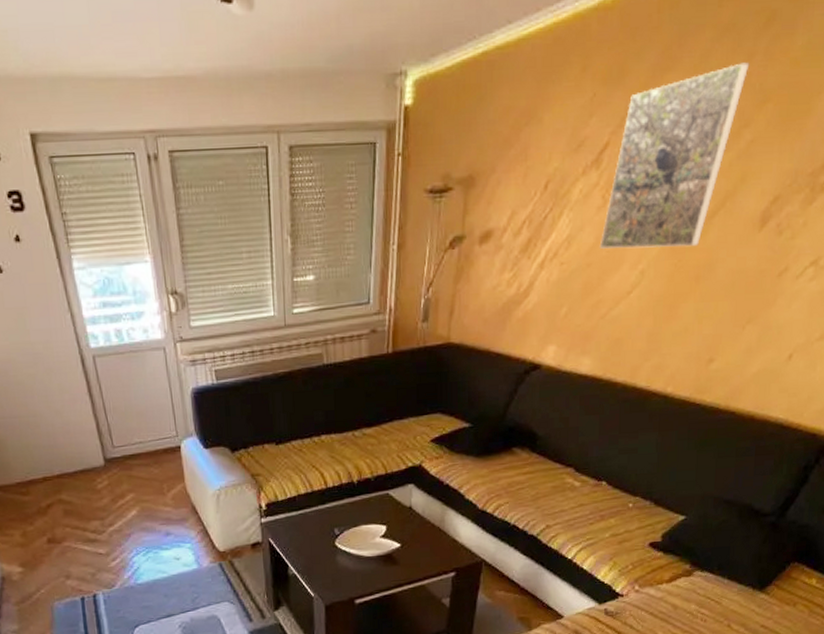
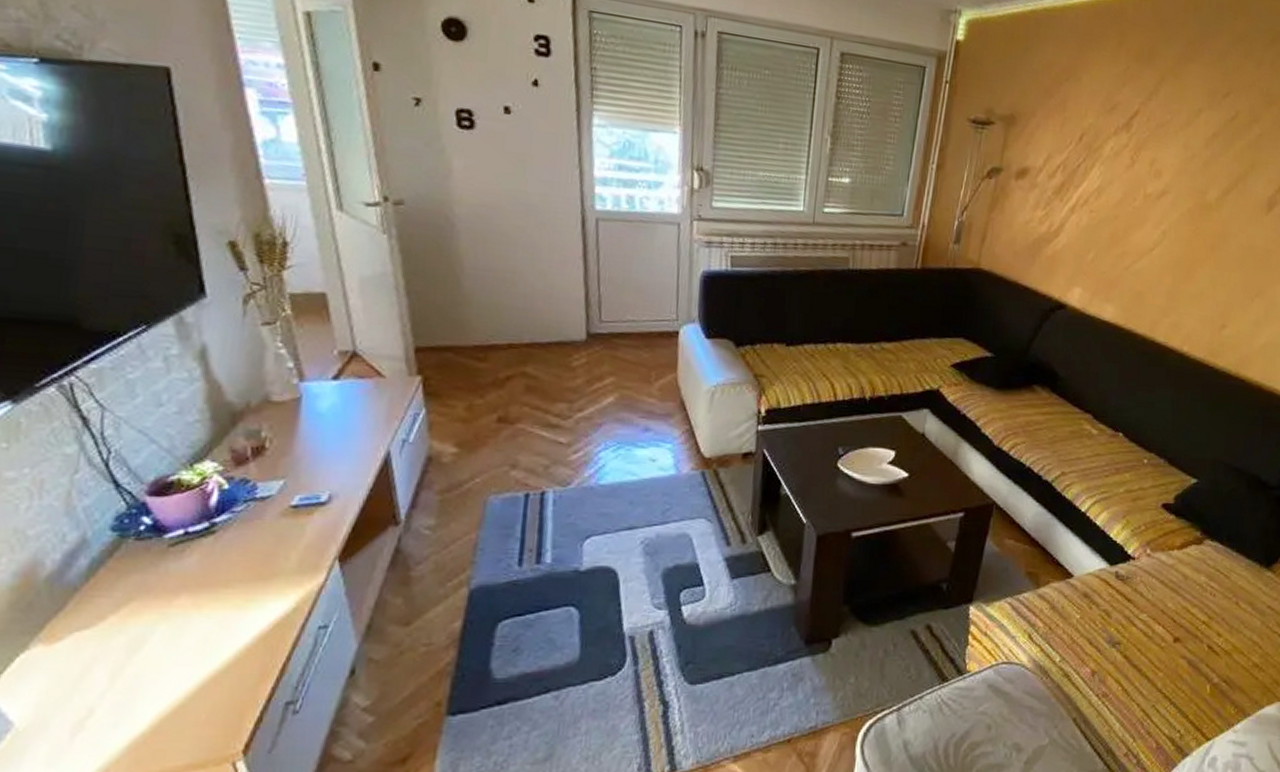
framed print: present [599,62,750,250] -> none [1126,68,1259,218]

